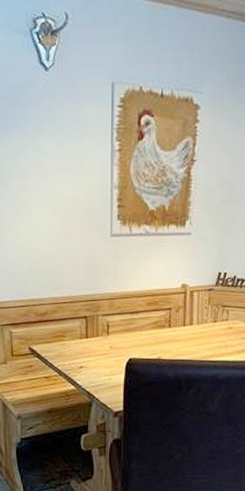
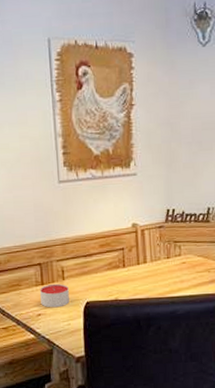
candle: none [84,337,112,362] -> present [40,283,69,308]

